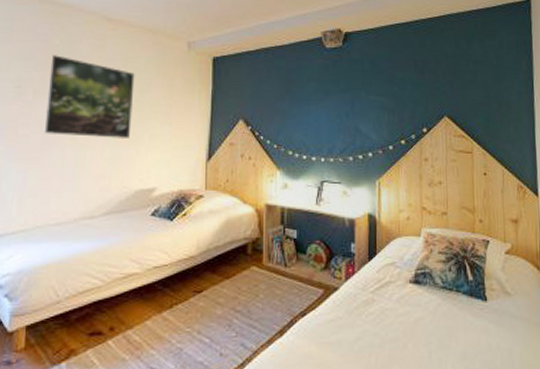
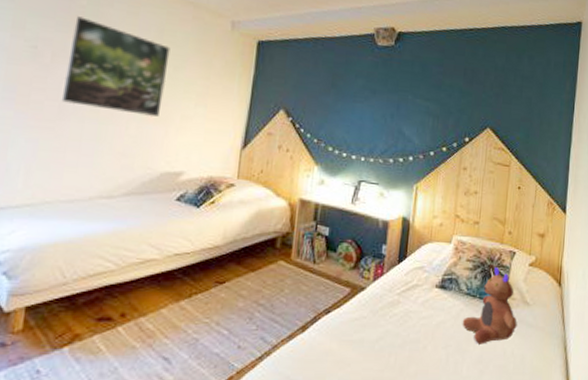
toy: none [441,258,500,340] -> present [462,267,517,344]

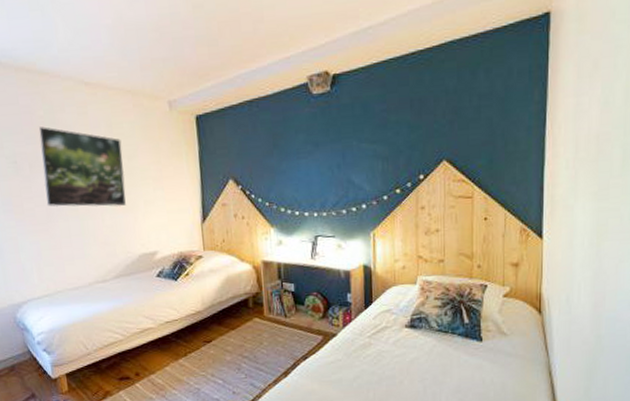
toy: present [462,267,517,344] -> none [436,302,495,376]

